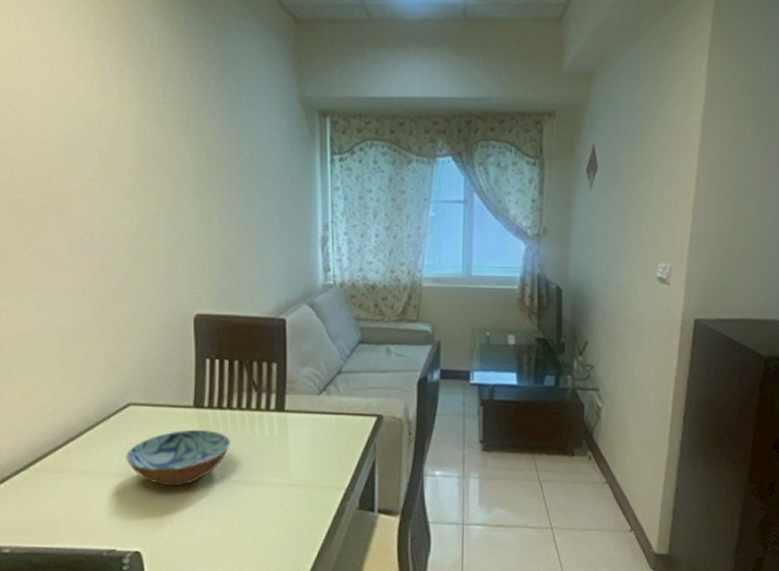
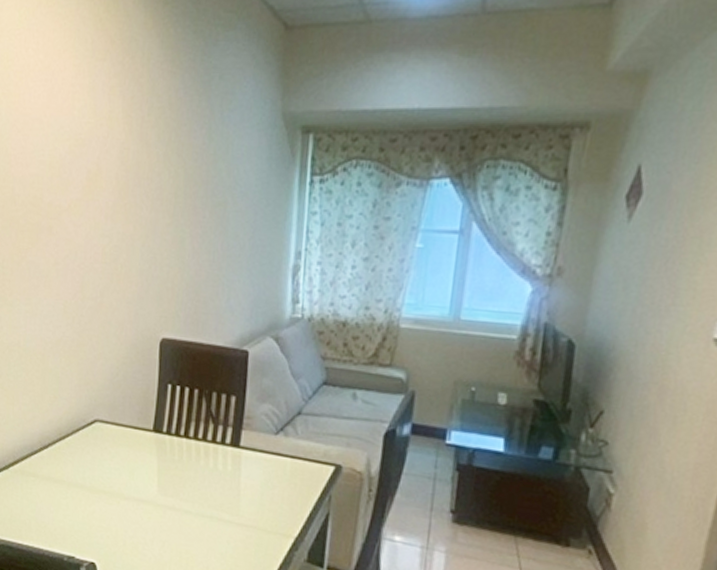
bowl: present [125,430,231,487] -> none [89,452,185,507]

